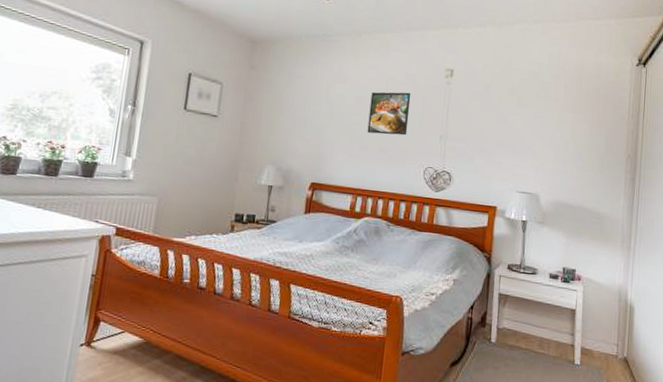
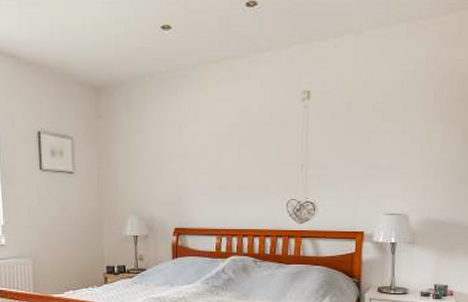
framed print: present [367,92,411,136] -> none [225,123,267,171]

